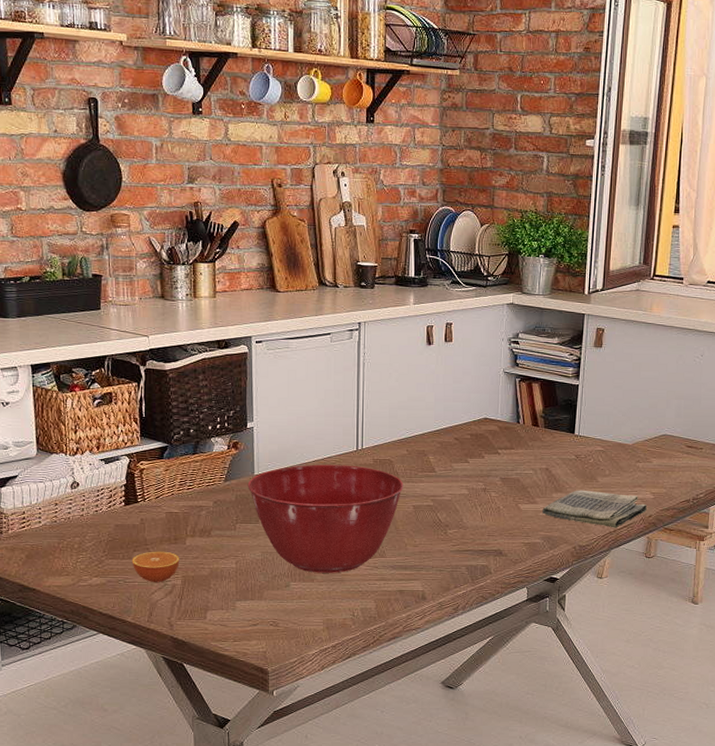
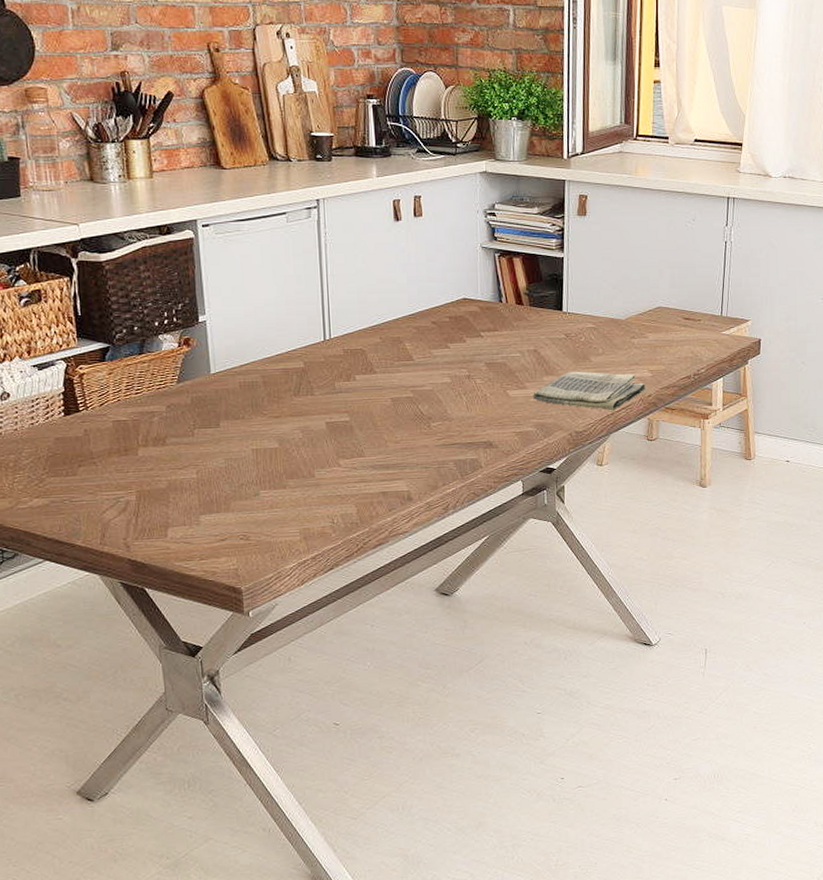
orange: present [132,551,180,583] -> none [77,464,133,501]
mixing bowl: present [247,464,404,573] -> none [203,357,379,479]

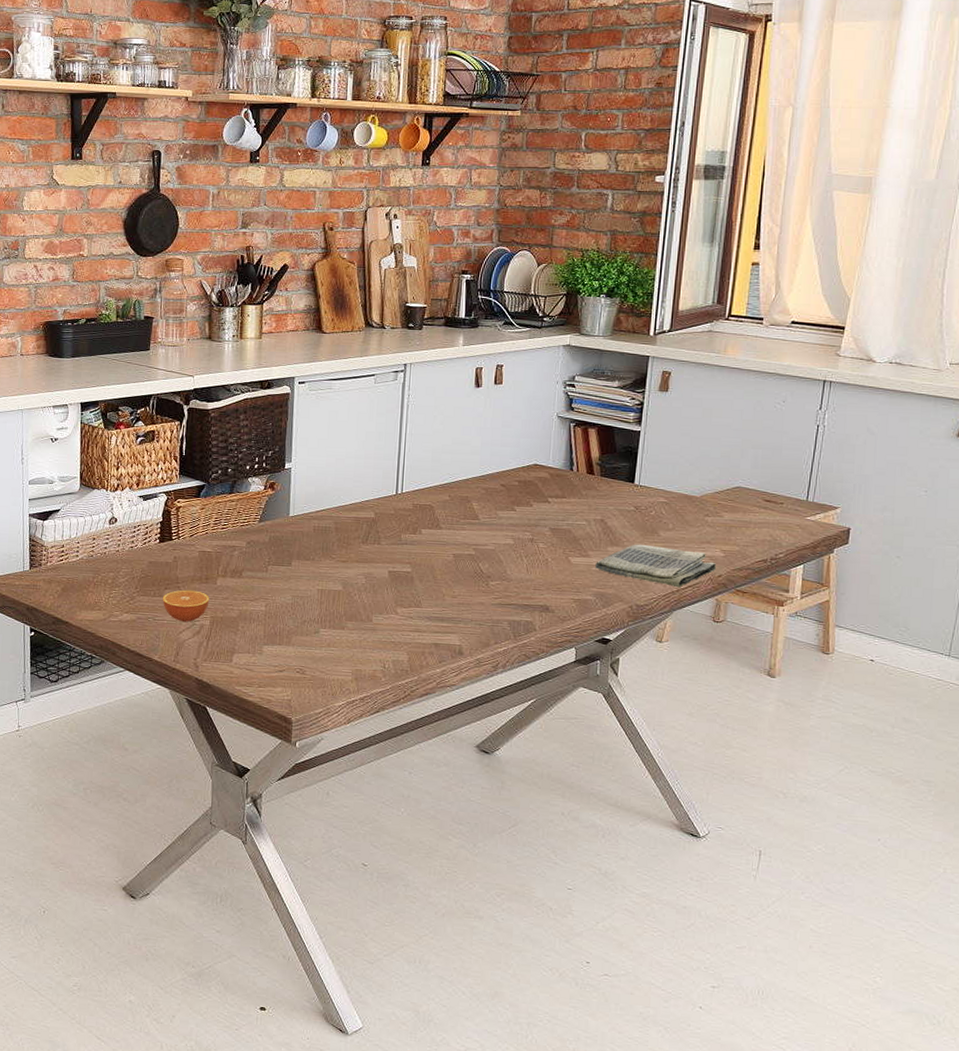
orange: none [77,464,133,501] -> present [162,590,210,622]

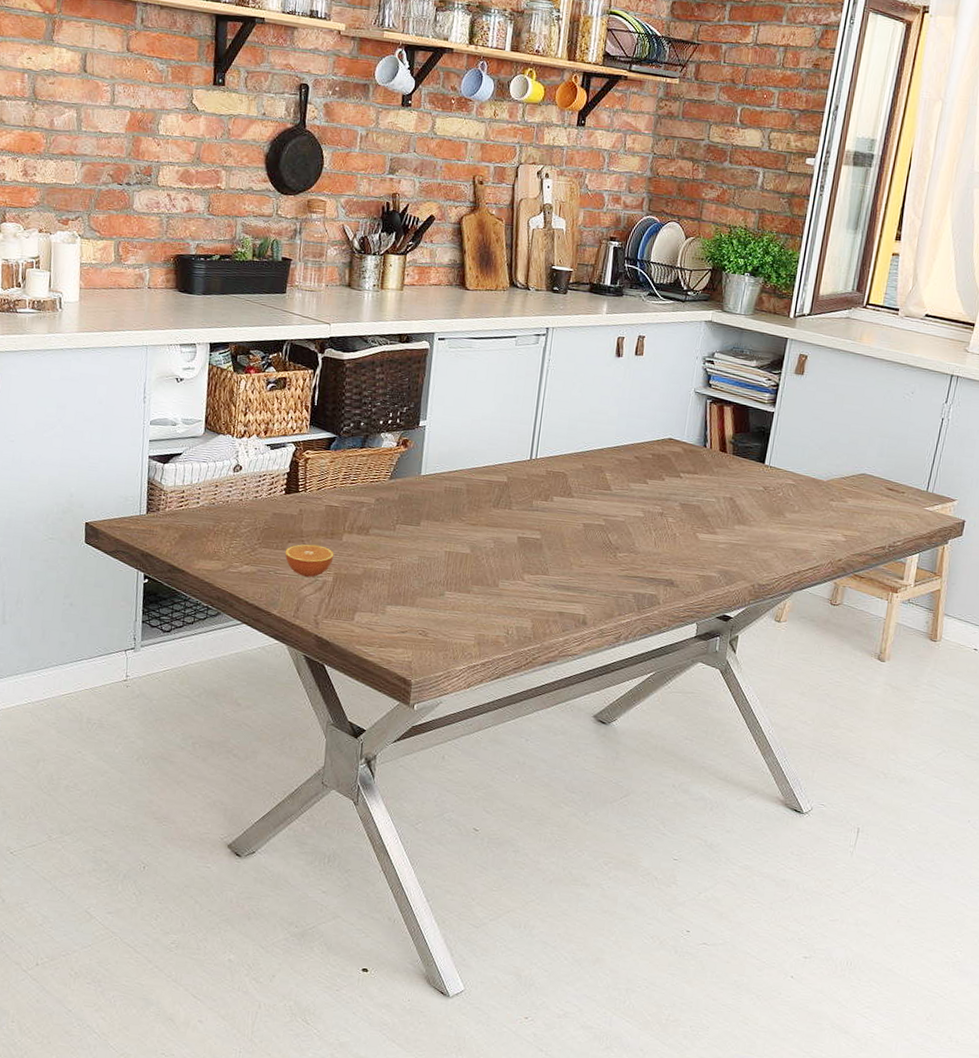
dish towel: present [595,544,717,588] -> none [721,524,838,570]

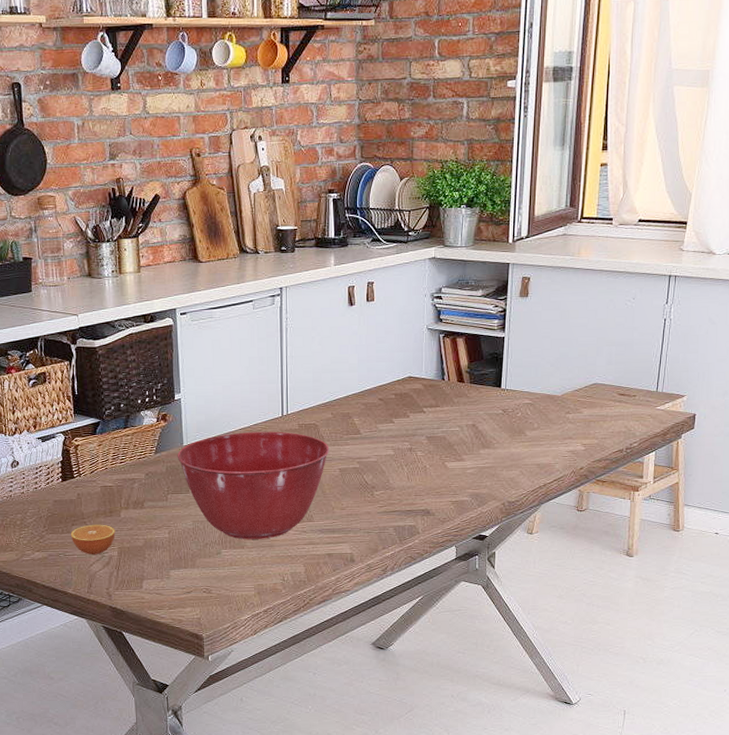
mixing bowl: none [412,469,576,587] -> present [177,431,329,540]

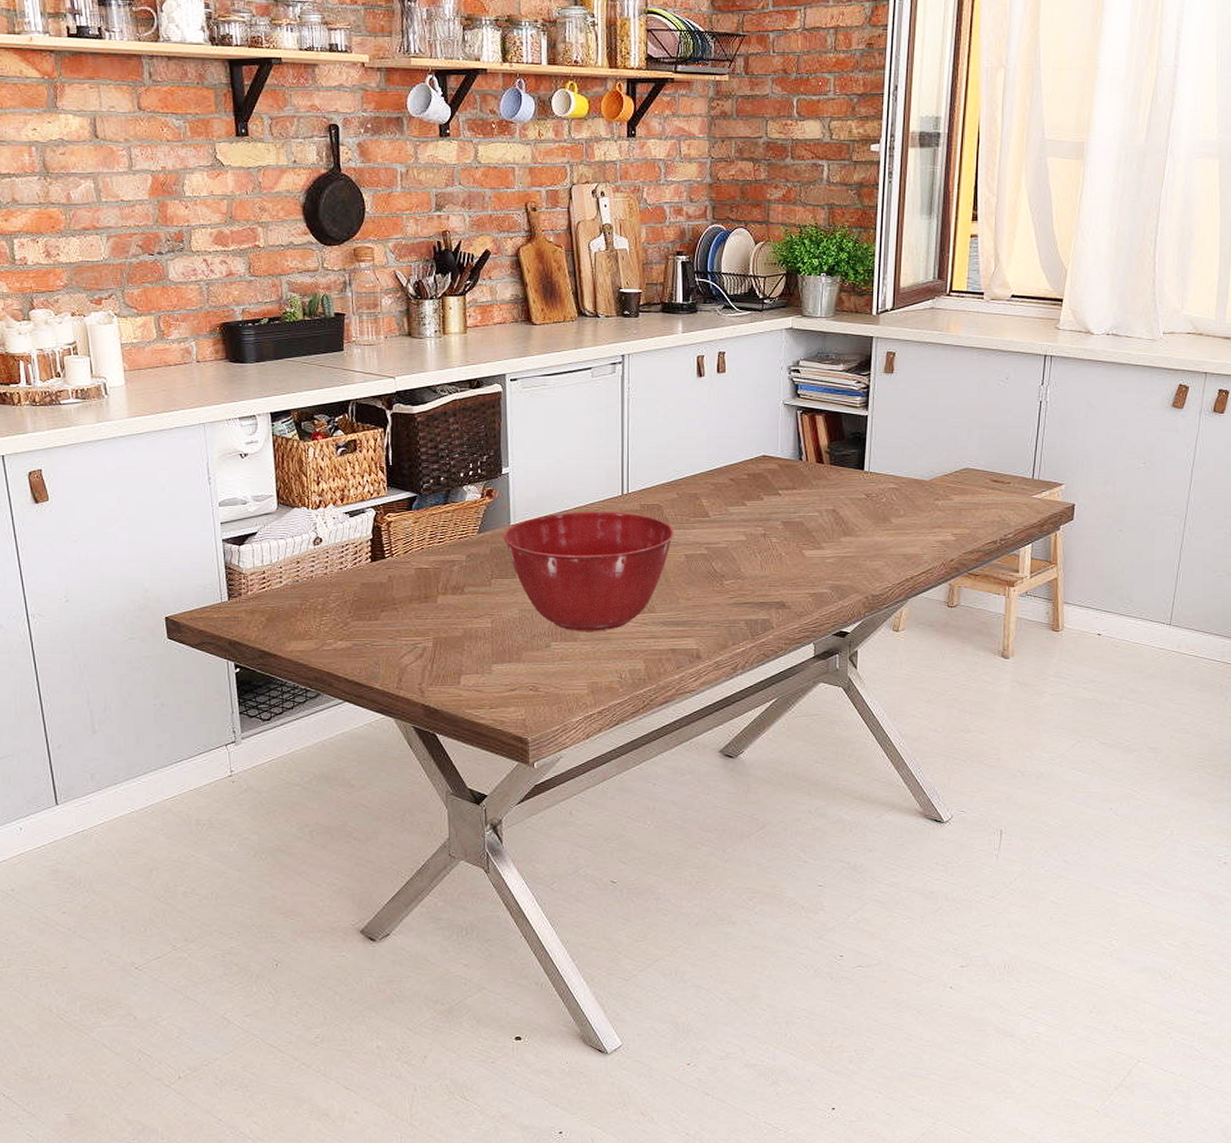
orange: present [70,524,115,555] -> none [379,611,431,646]

